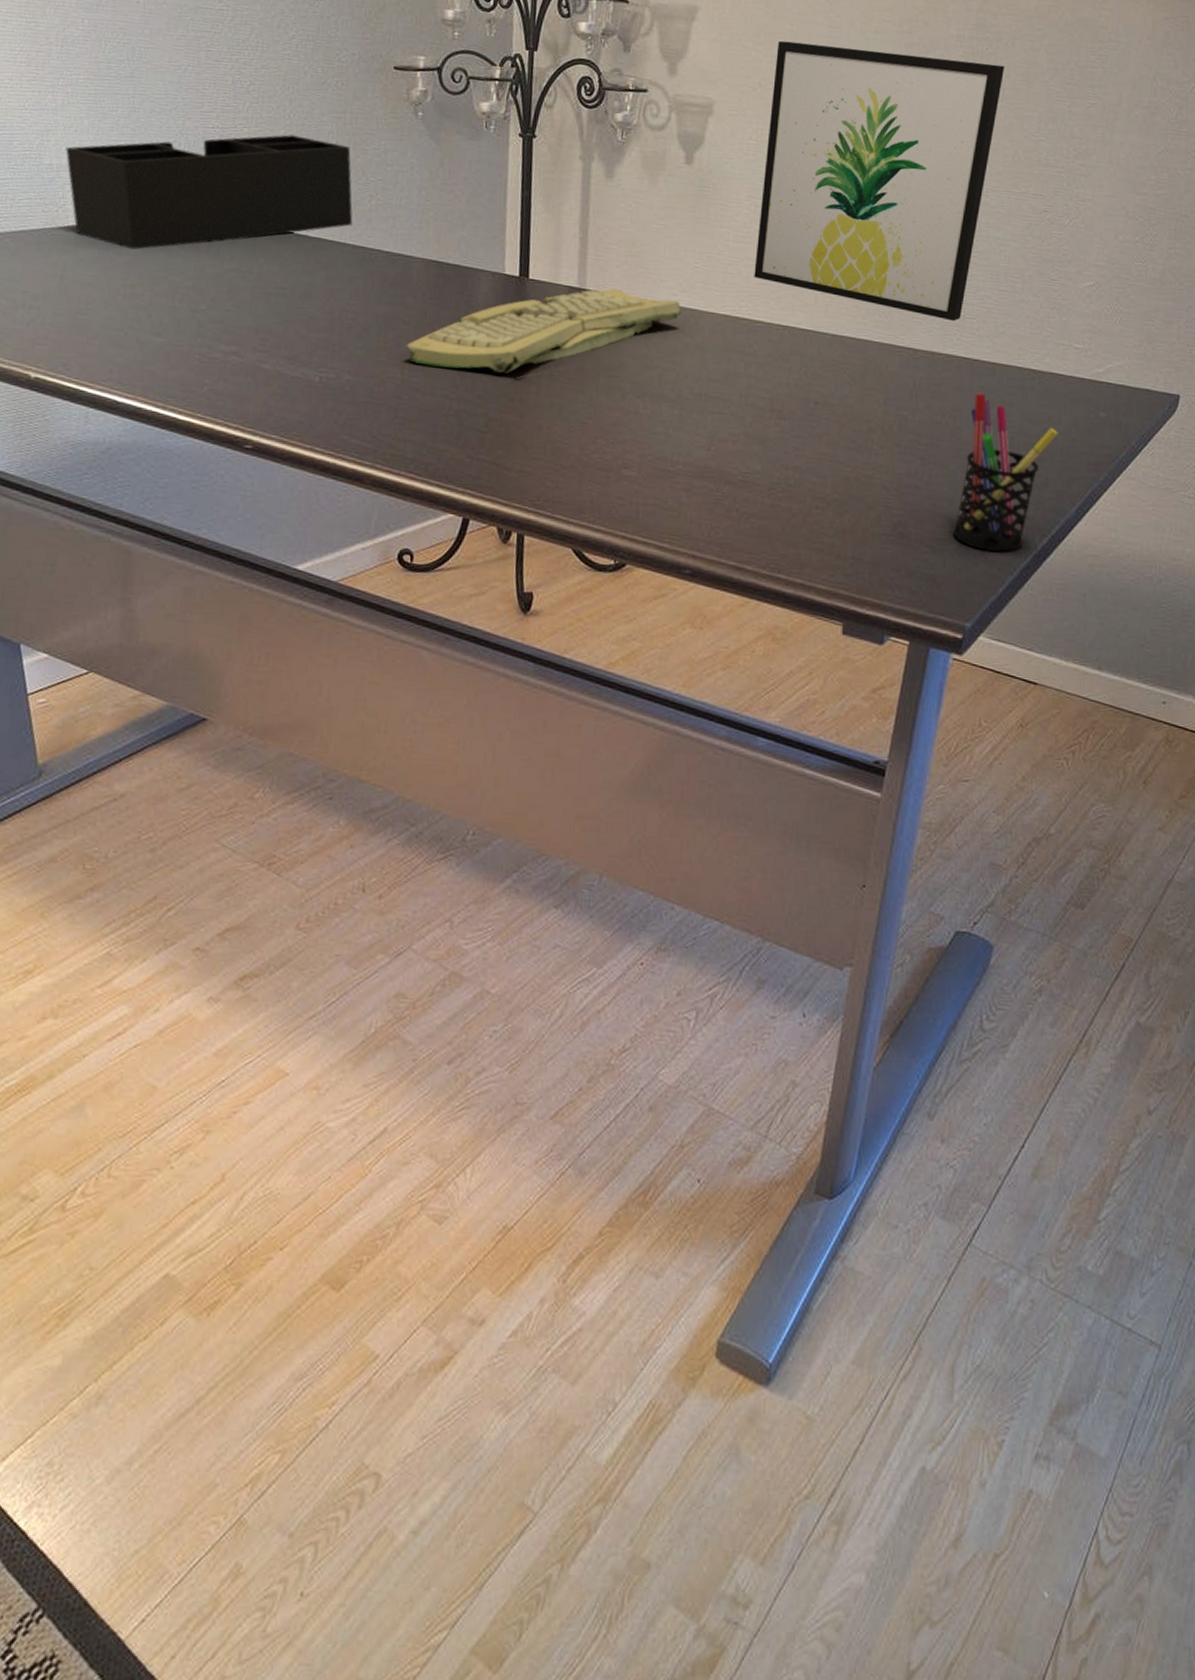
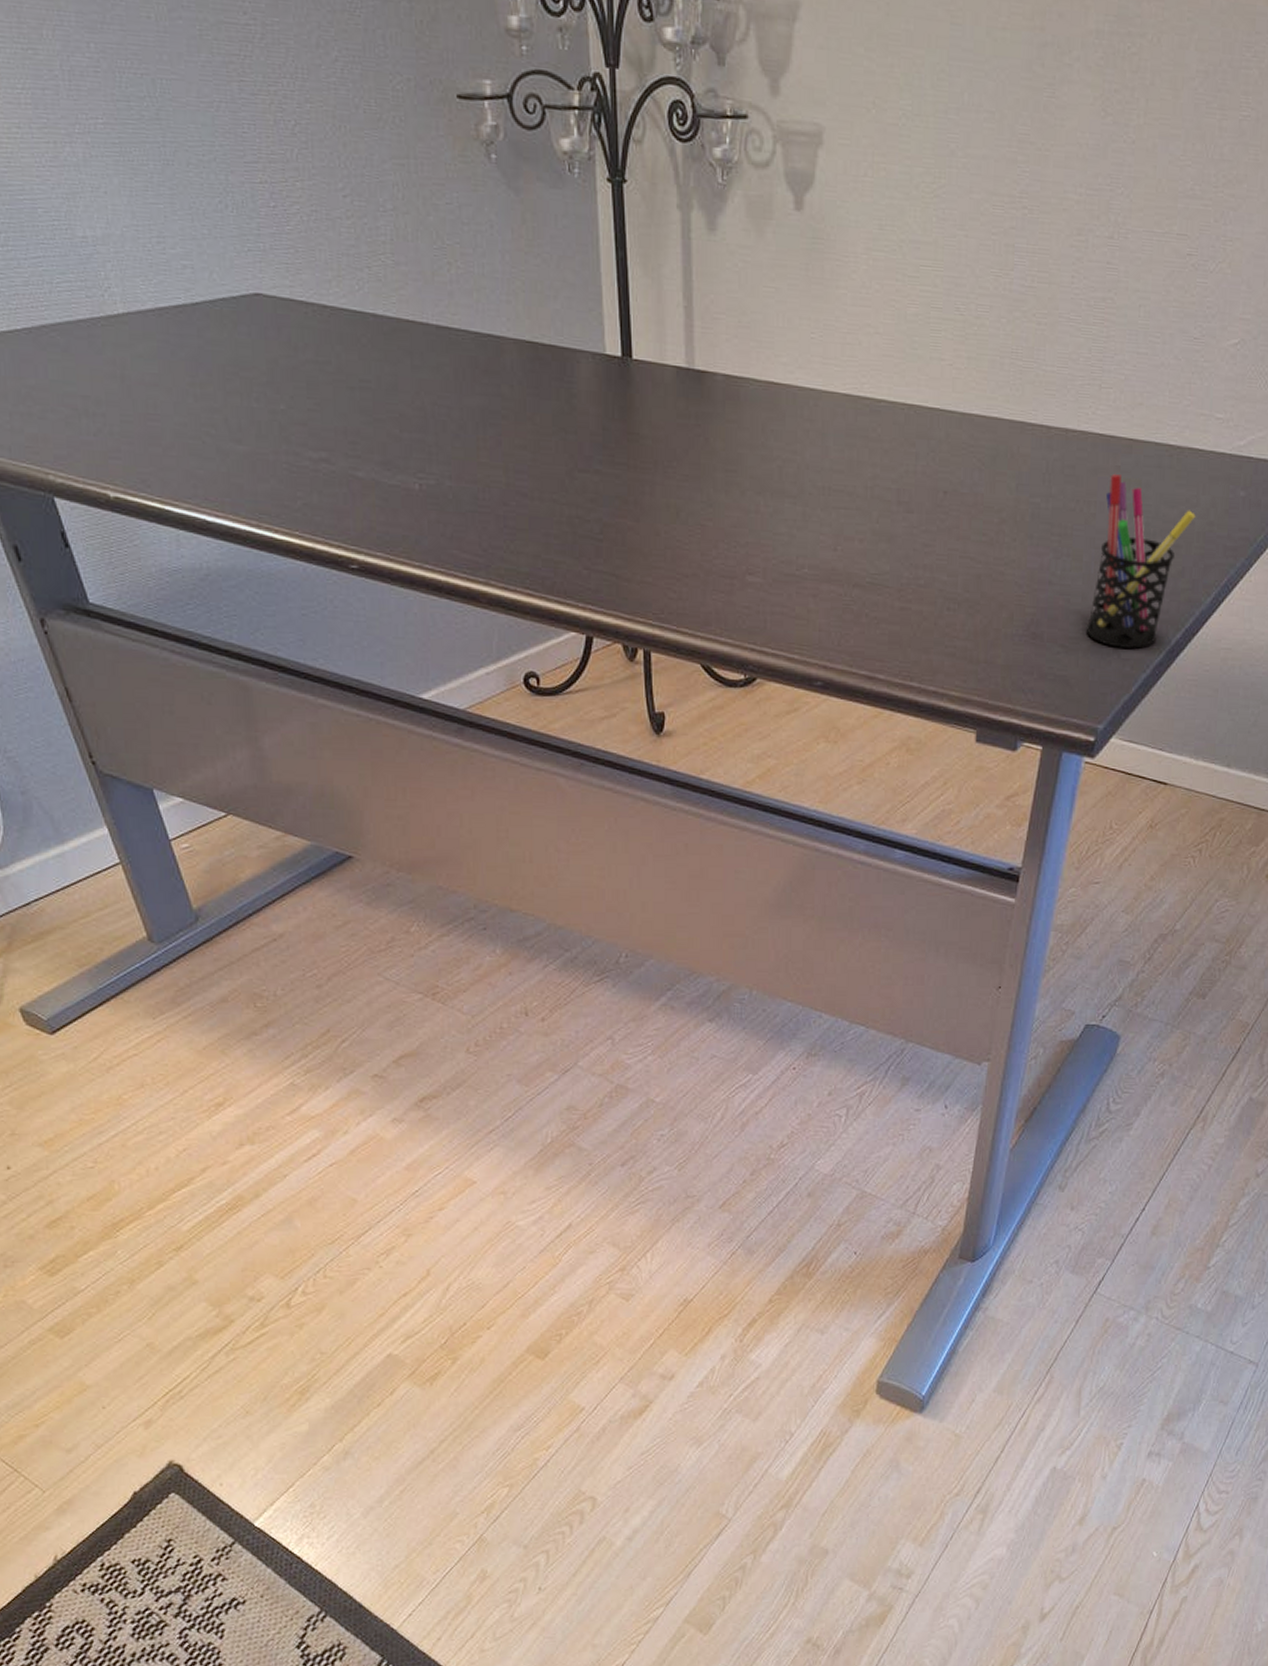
desk organizer: present [65,134,353,250] -> none [98,188,433,340]
computer keyboard: present [405,288,682,373] -> none [507,366,800,472]
wall art: present [754,40,1005,322] -> none [875,44,1150,392]

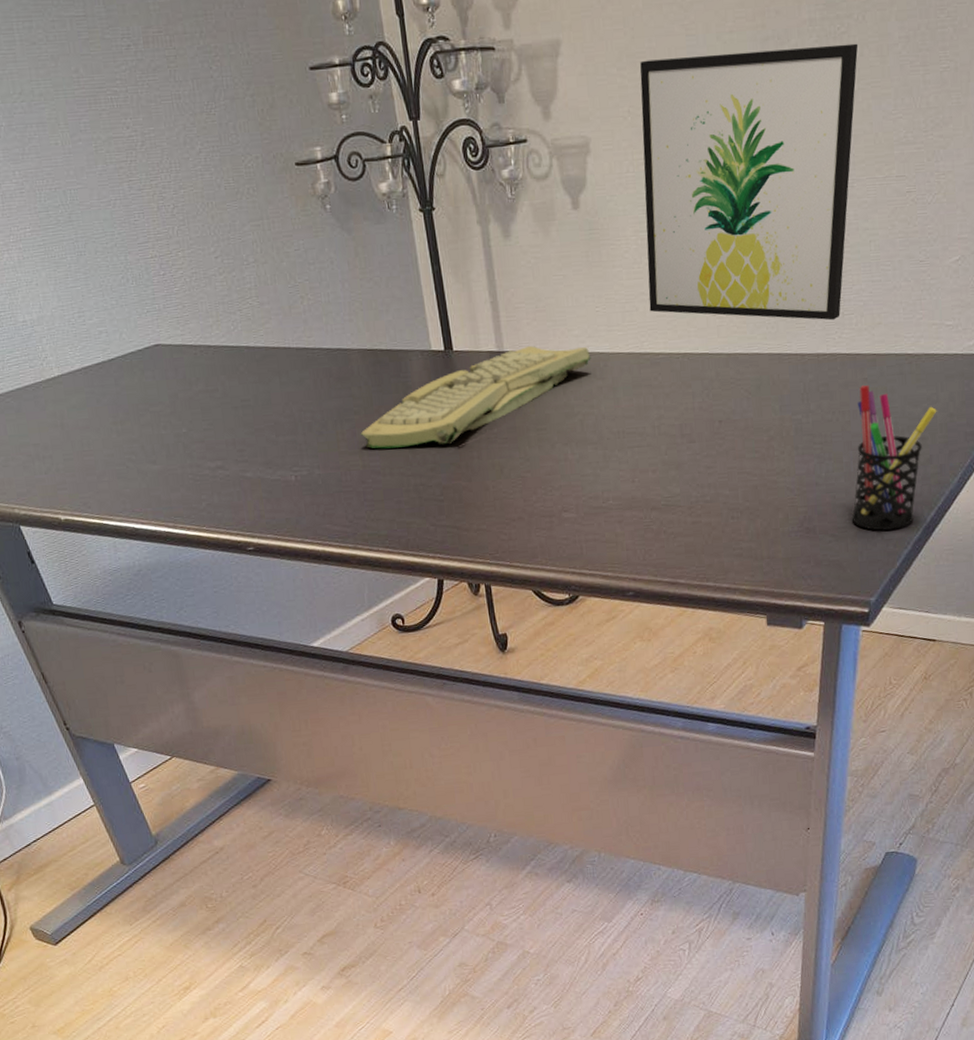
computer keyboard: none [507,366,800,472] -> present [360,345,591,449]
wall art: none [875,44,1150,392] -> present [640,43,859,321]

